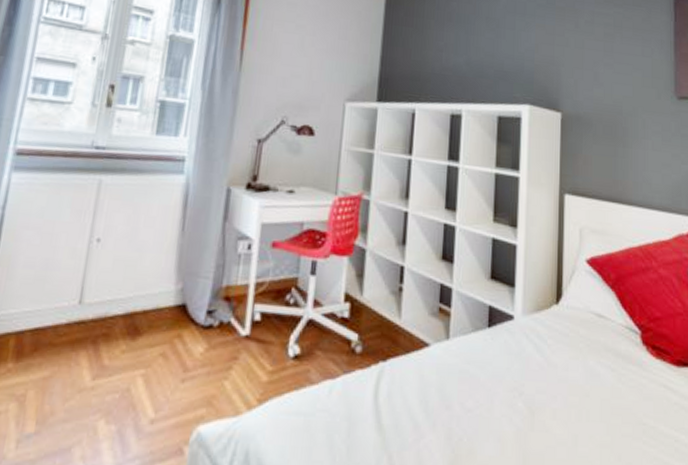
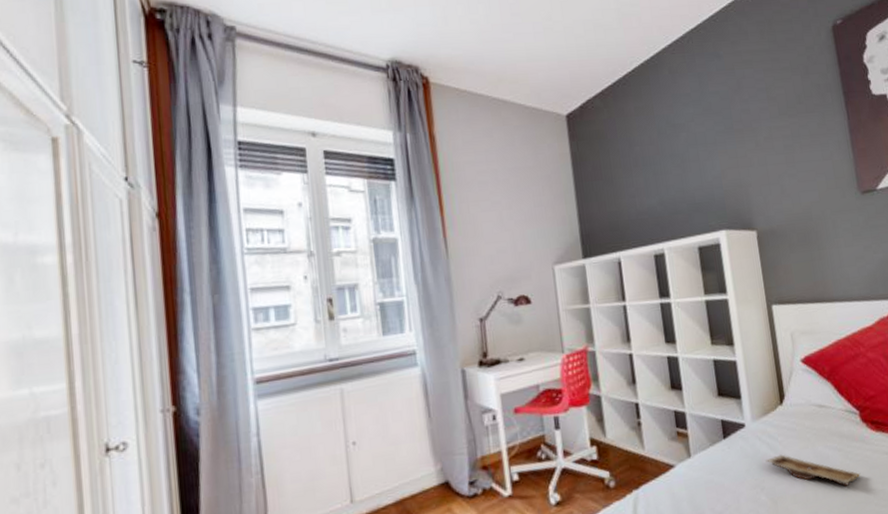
tray: none [529,359,632,413] -> present [765,454,861,487]

